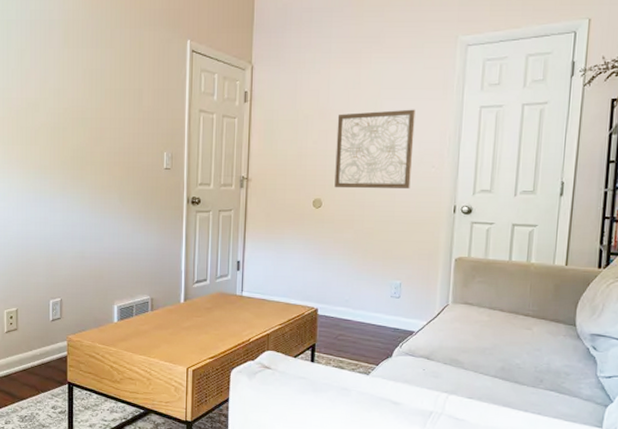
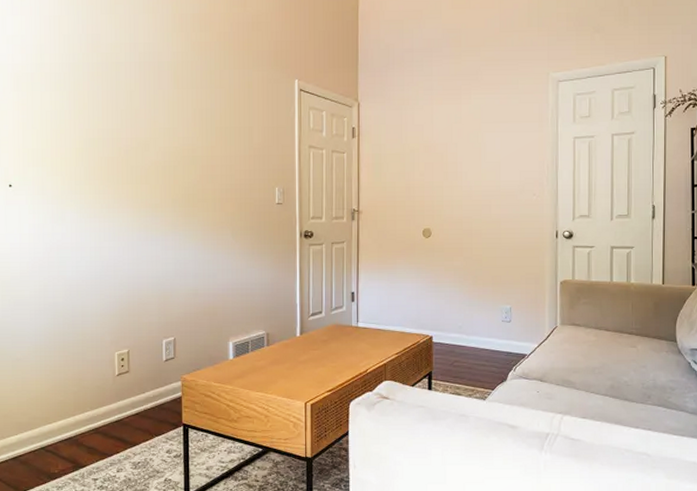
wall art: present [334,109,416,189] -> none [442,141,515,218]

